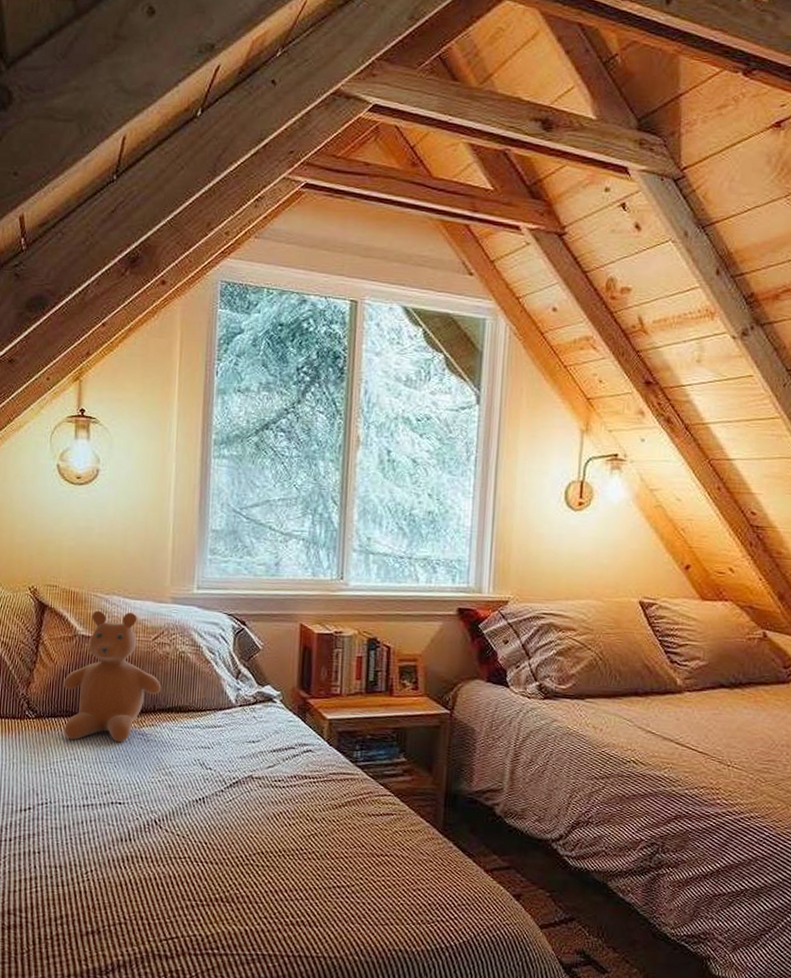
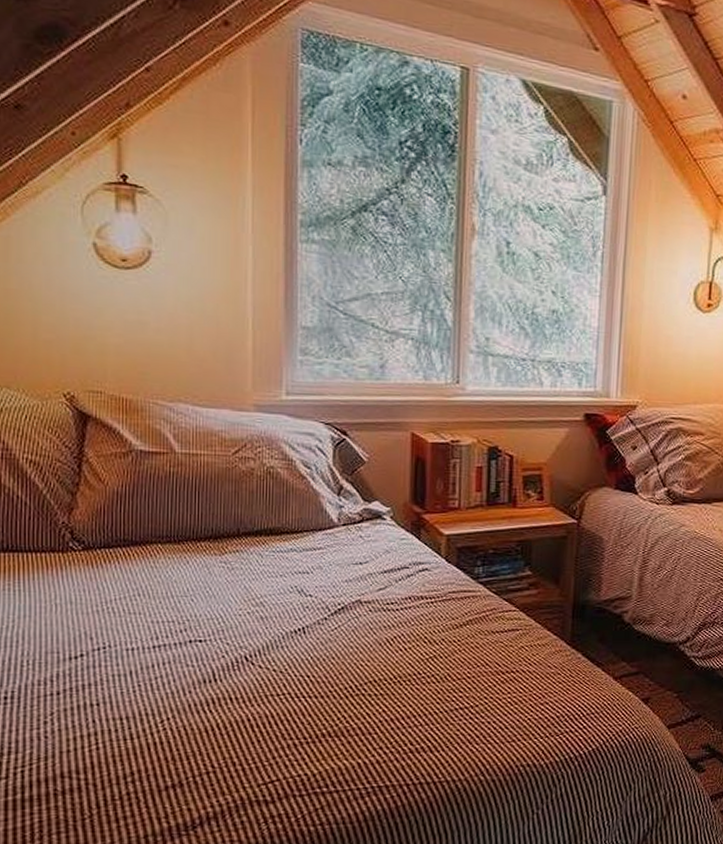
teddy bear: present [63,610,162,742] -> none [118,421,247,572]

